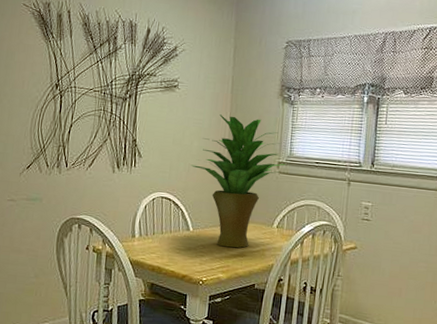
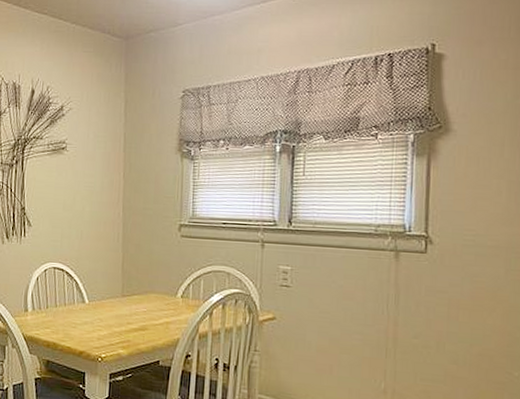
potted plant: present [191,114,286,248] -> none [83,176,188,321]

